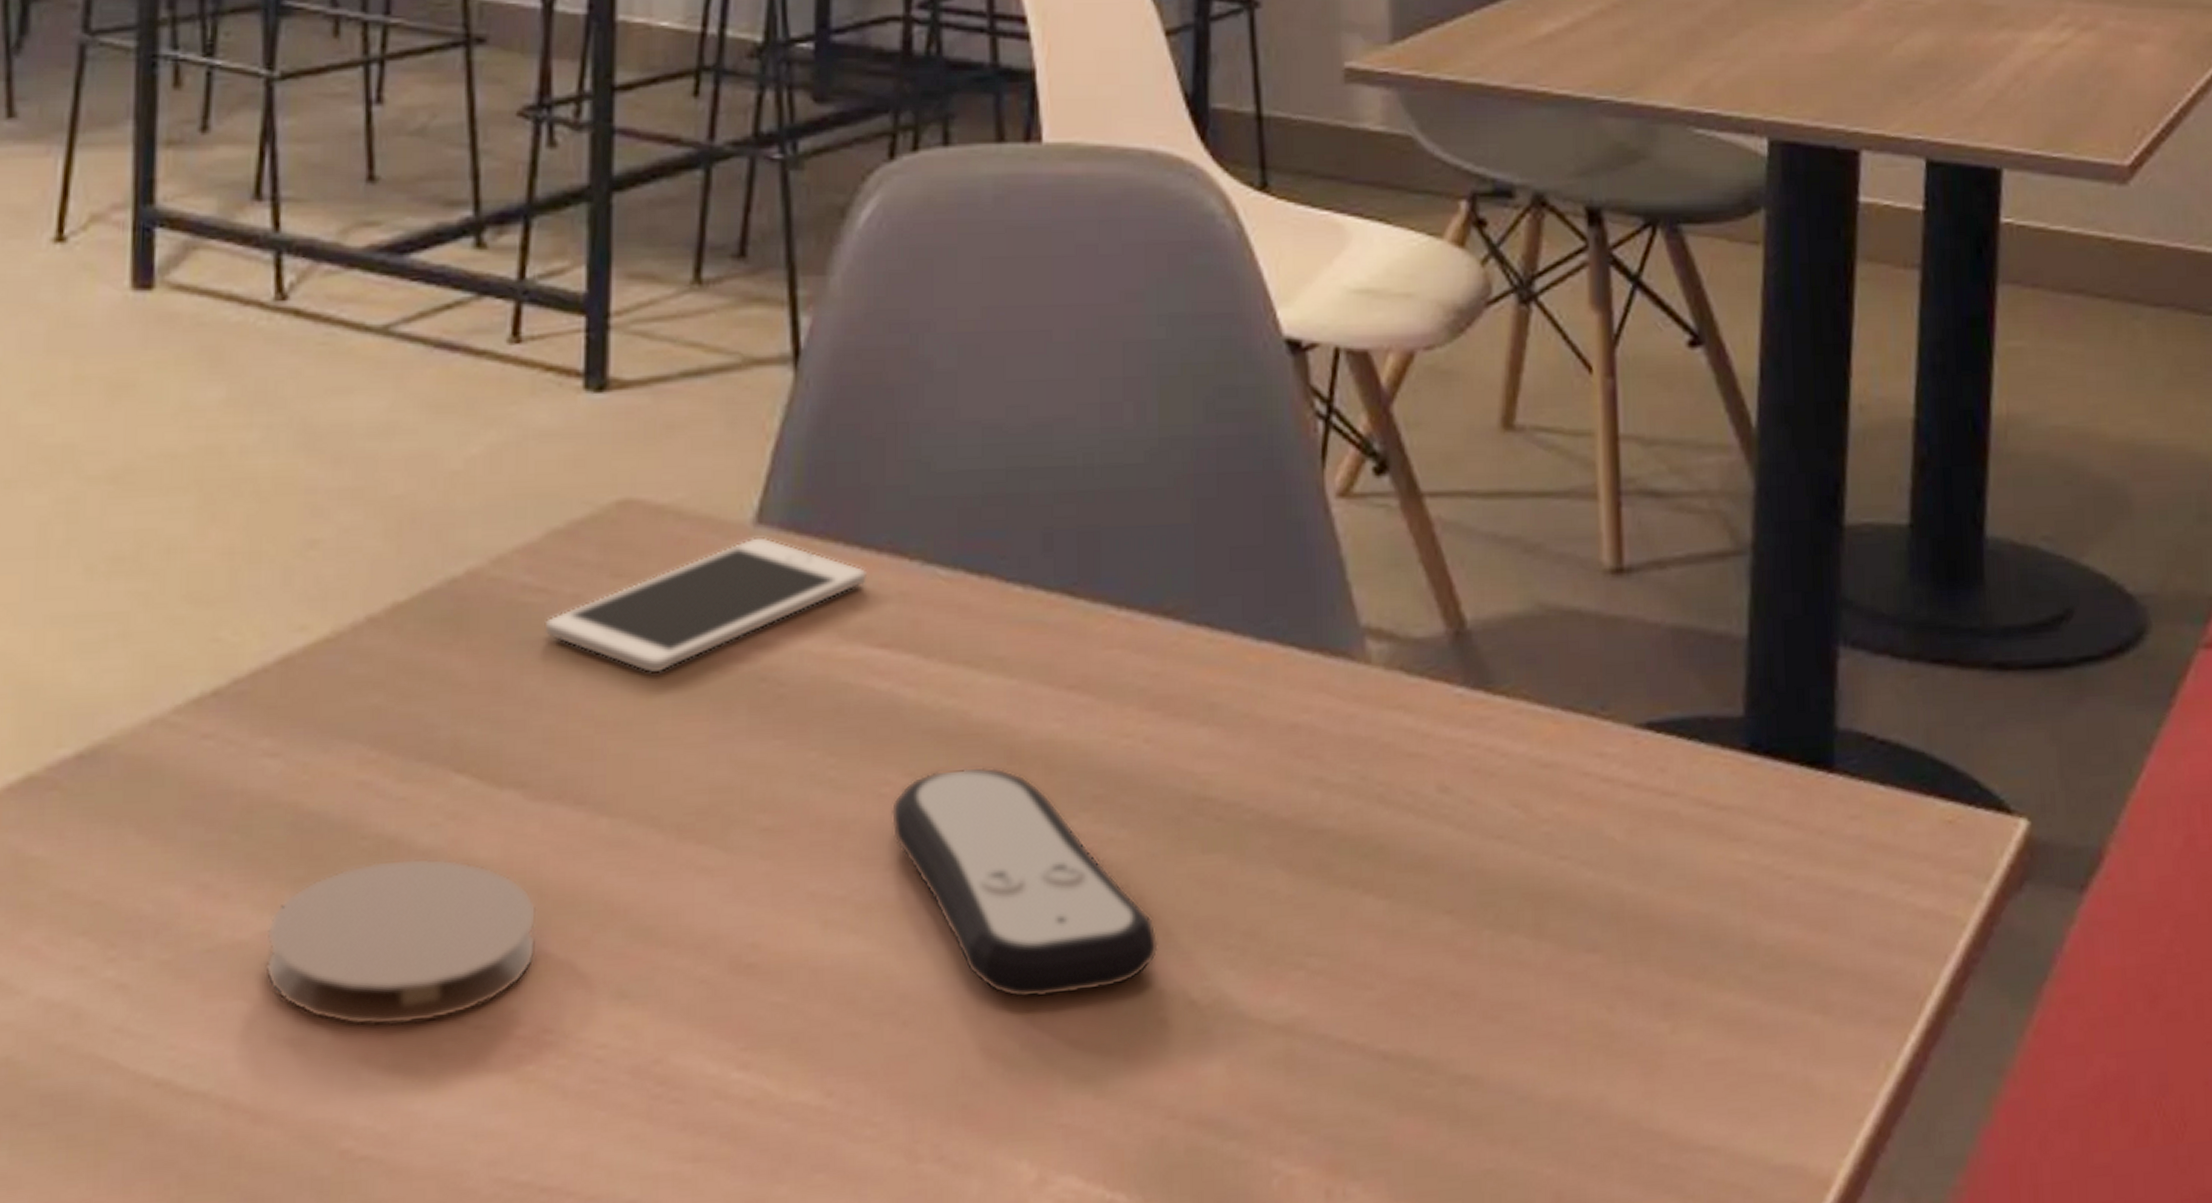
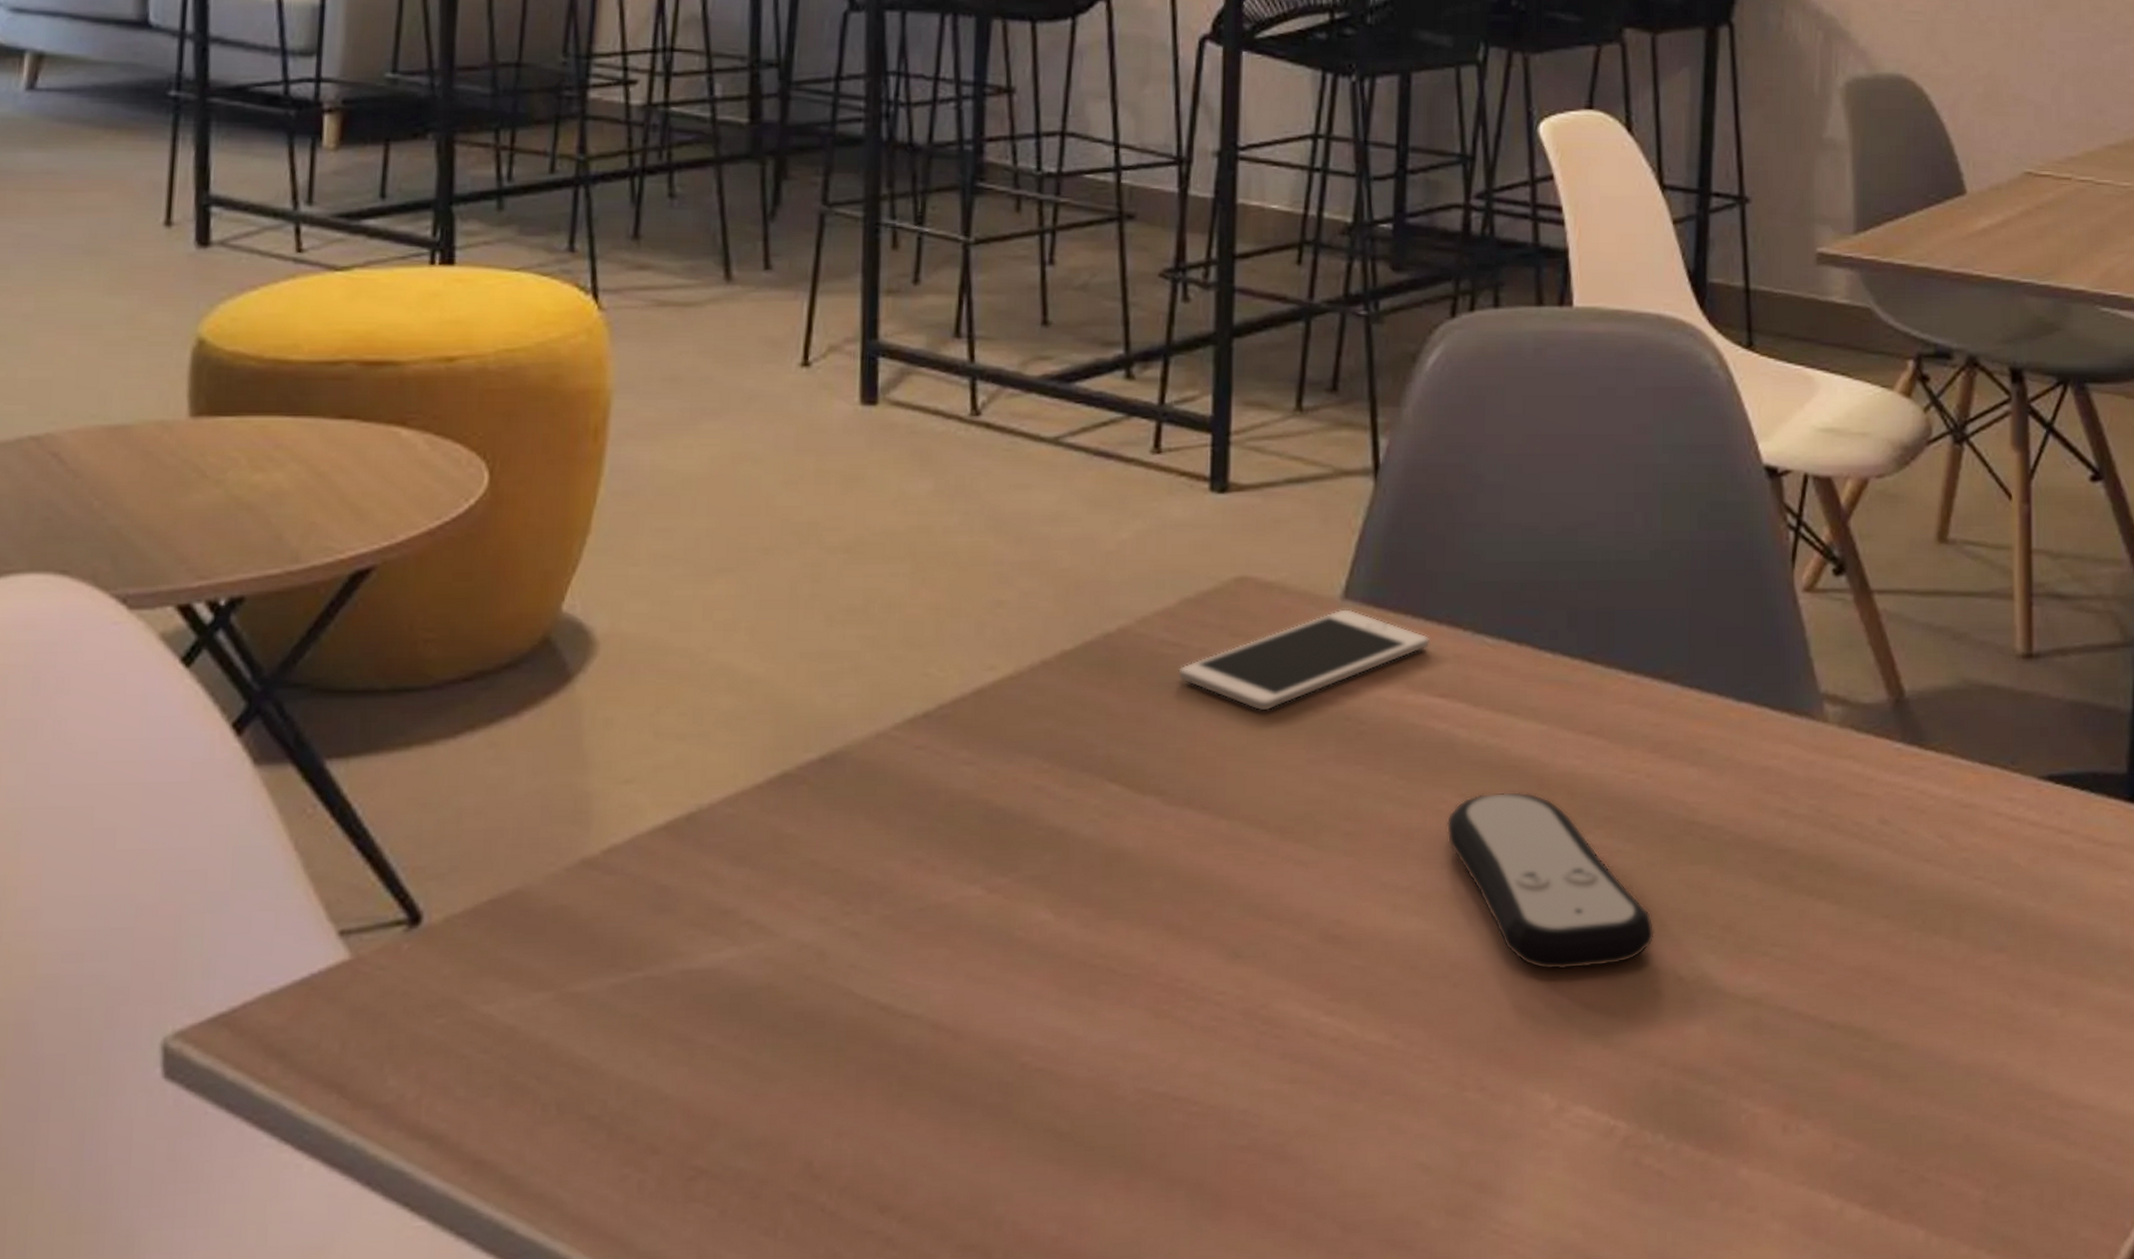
coaster: present [265,857,537,1027] -> none [964,845,1172,972]

